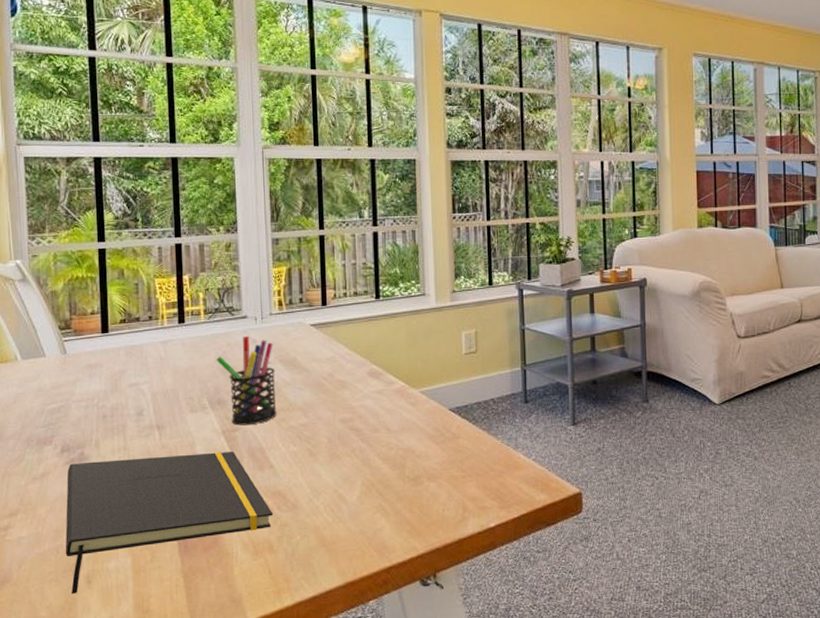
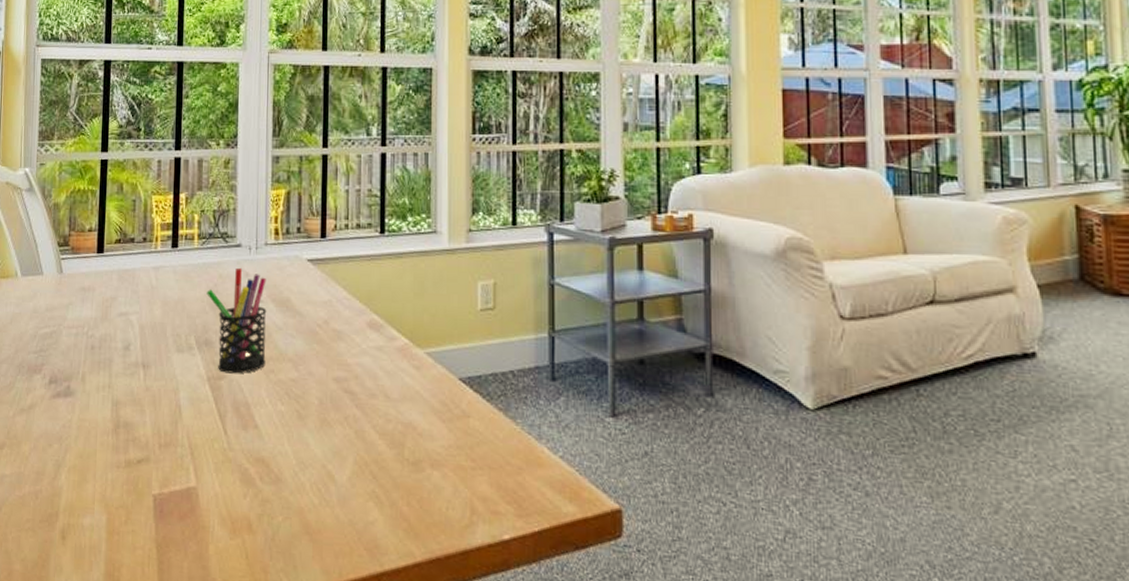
notepad: present [65,452,274,595] -> none [43,397,255,550]

